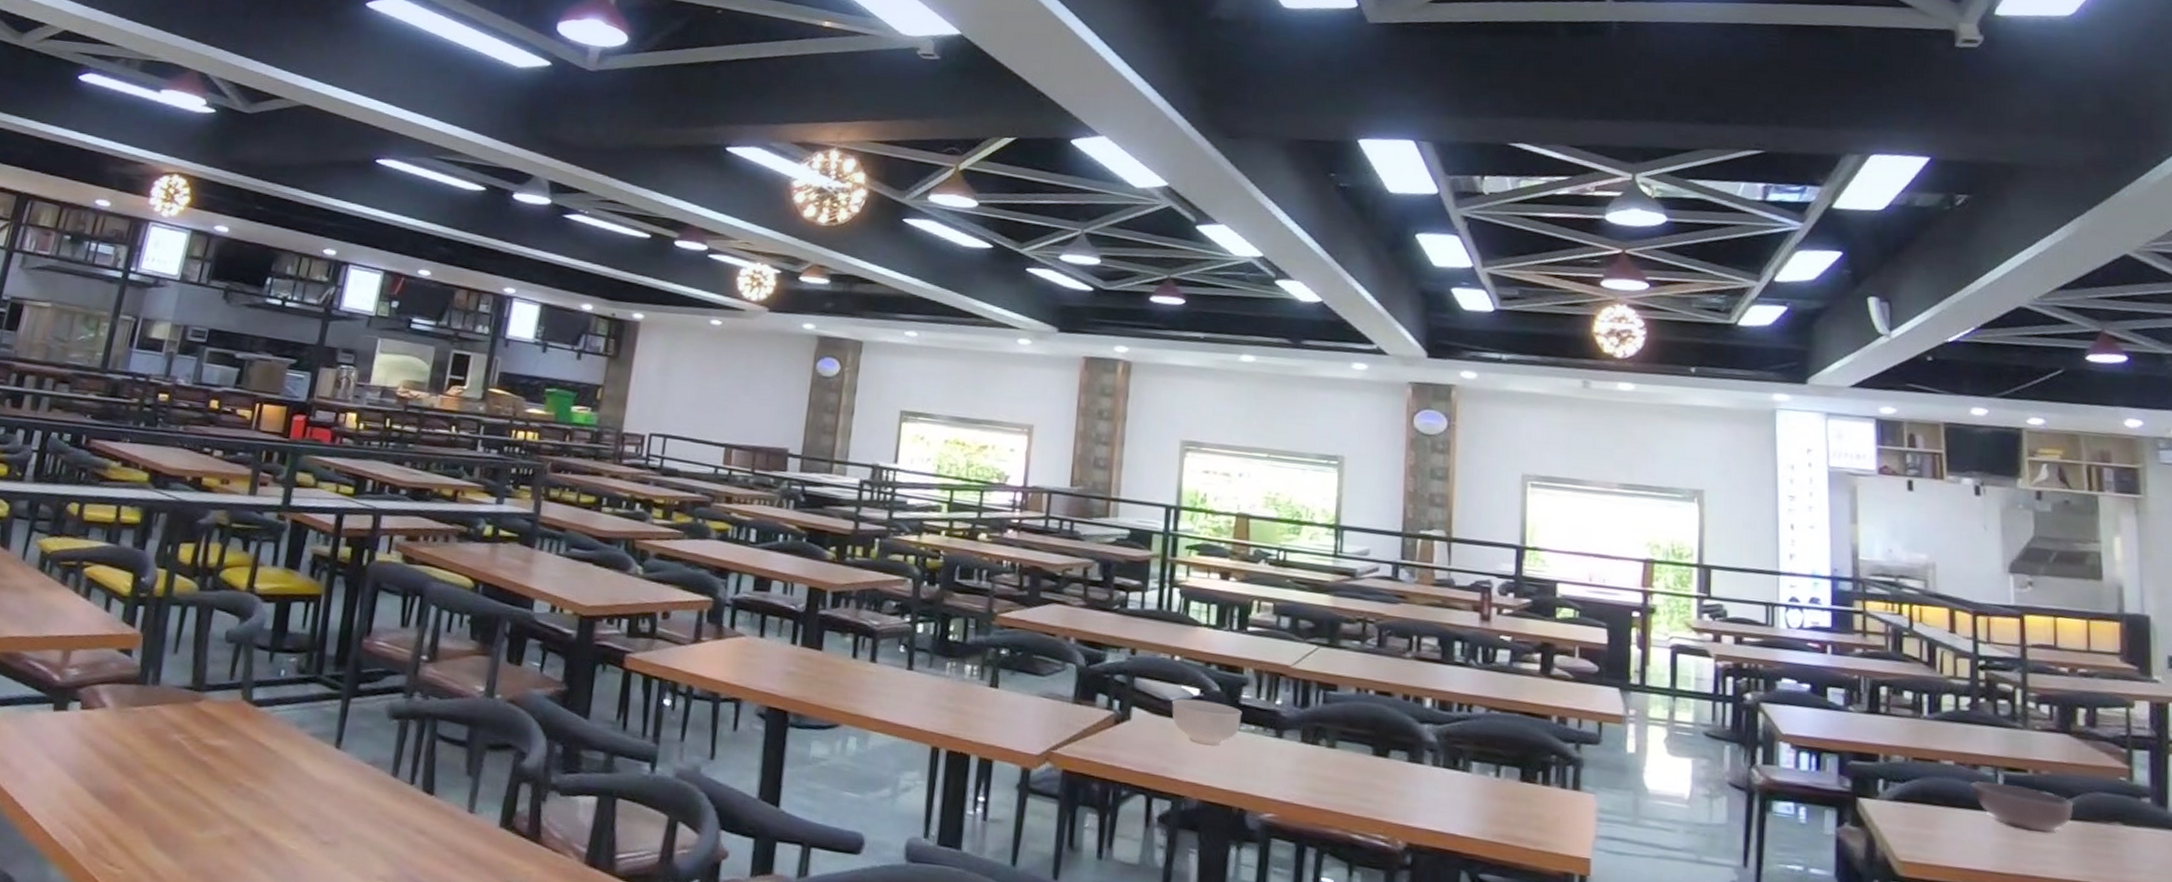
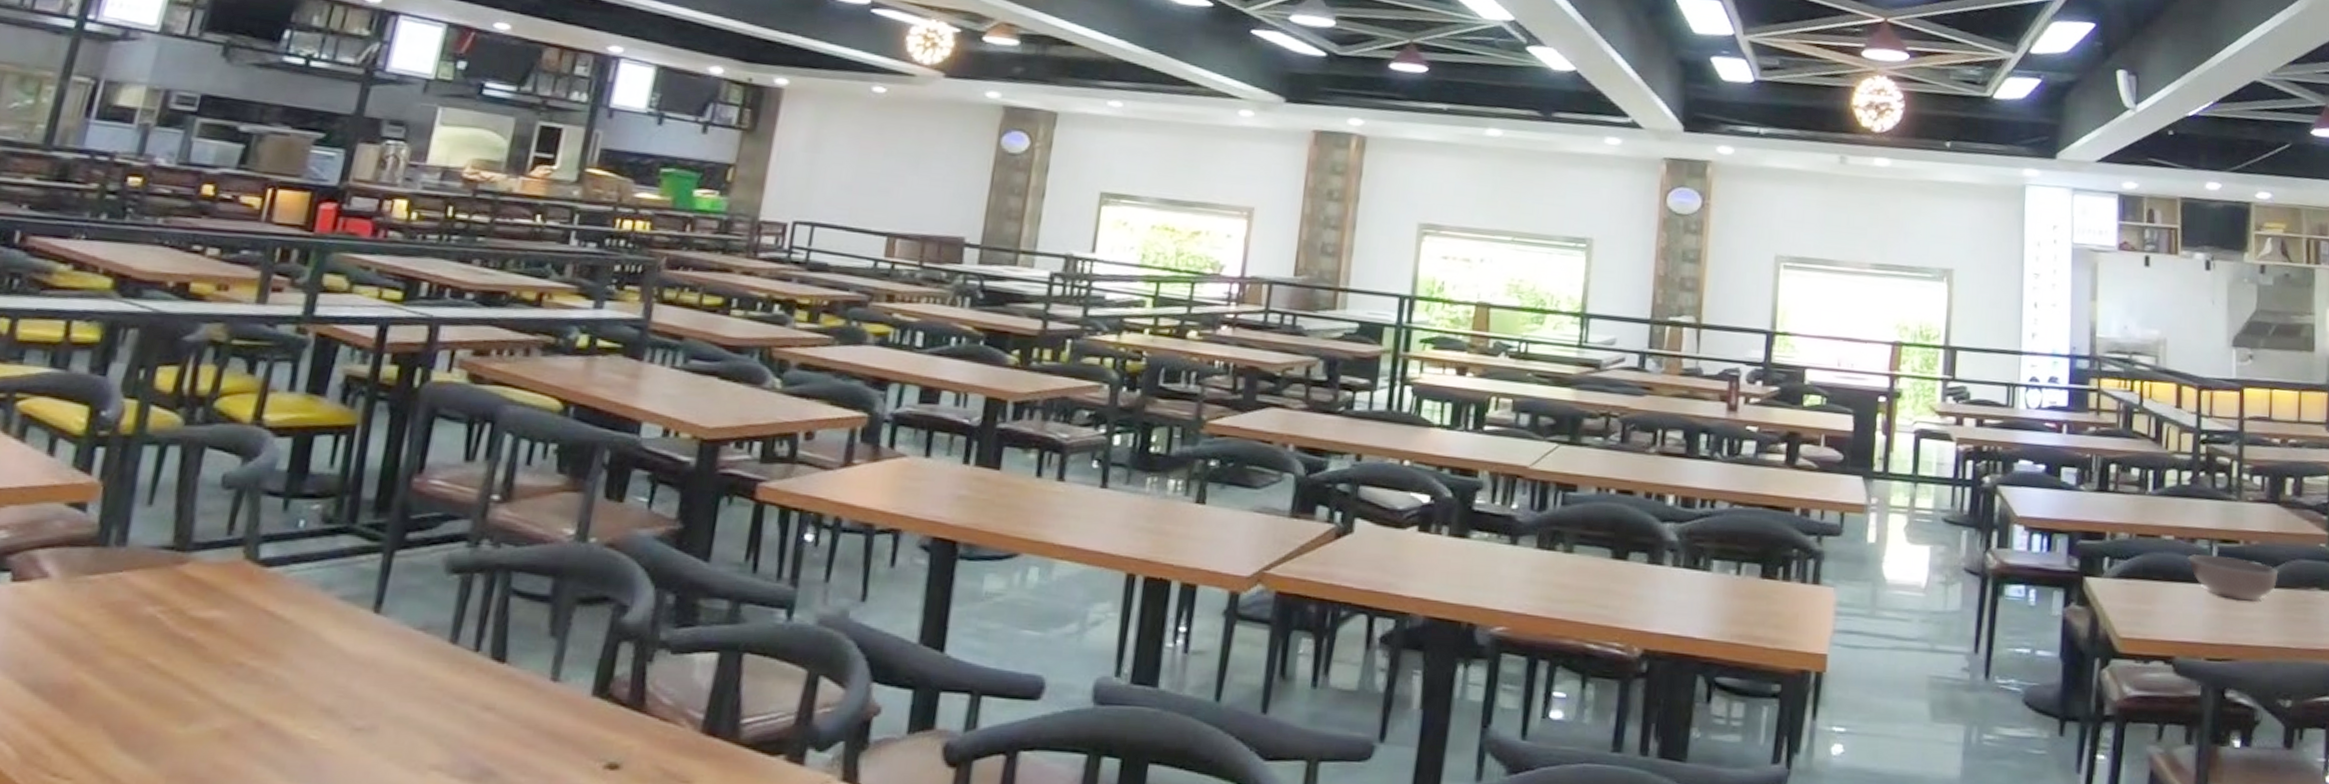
bowl: present [1171,698,1242,746] -> none [1398,506,1475,557]

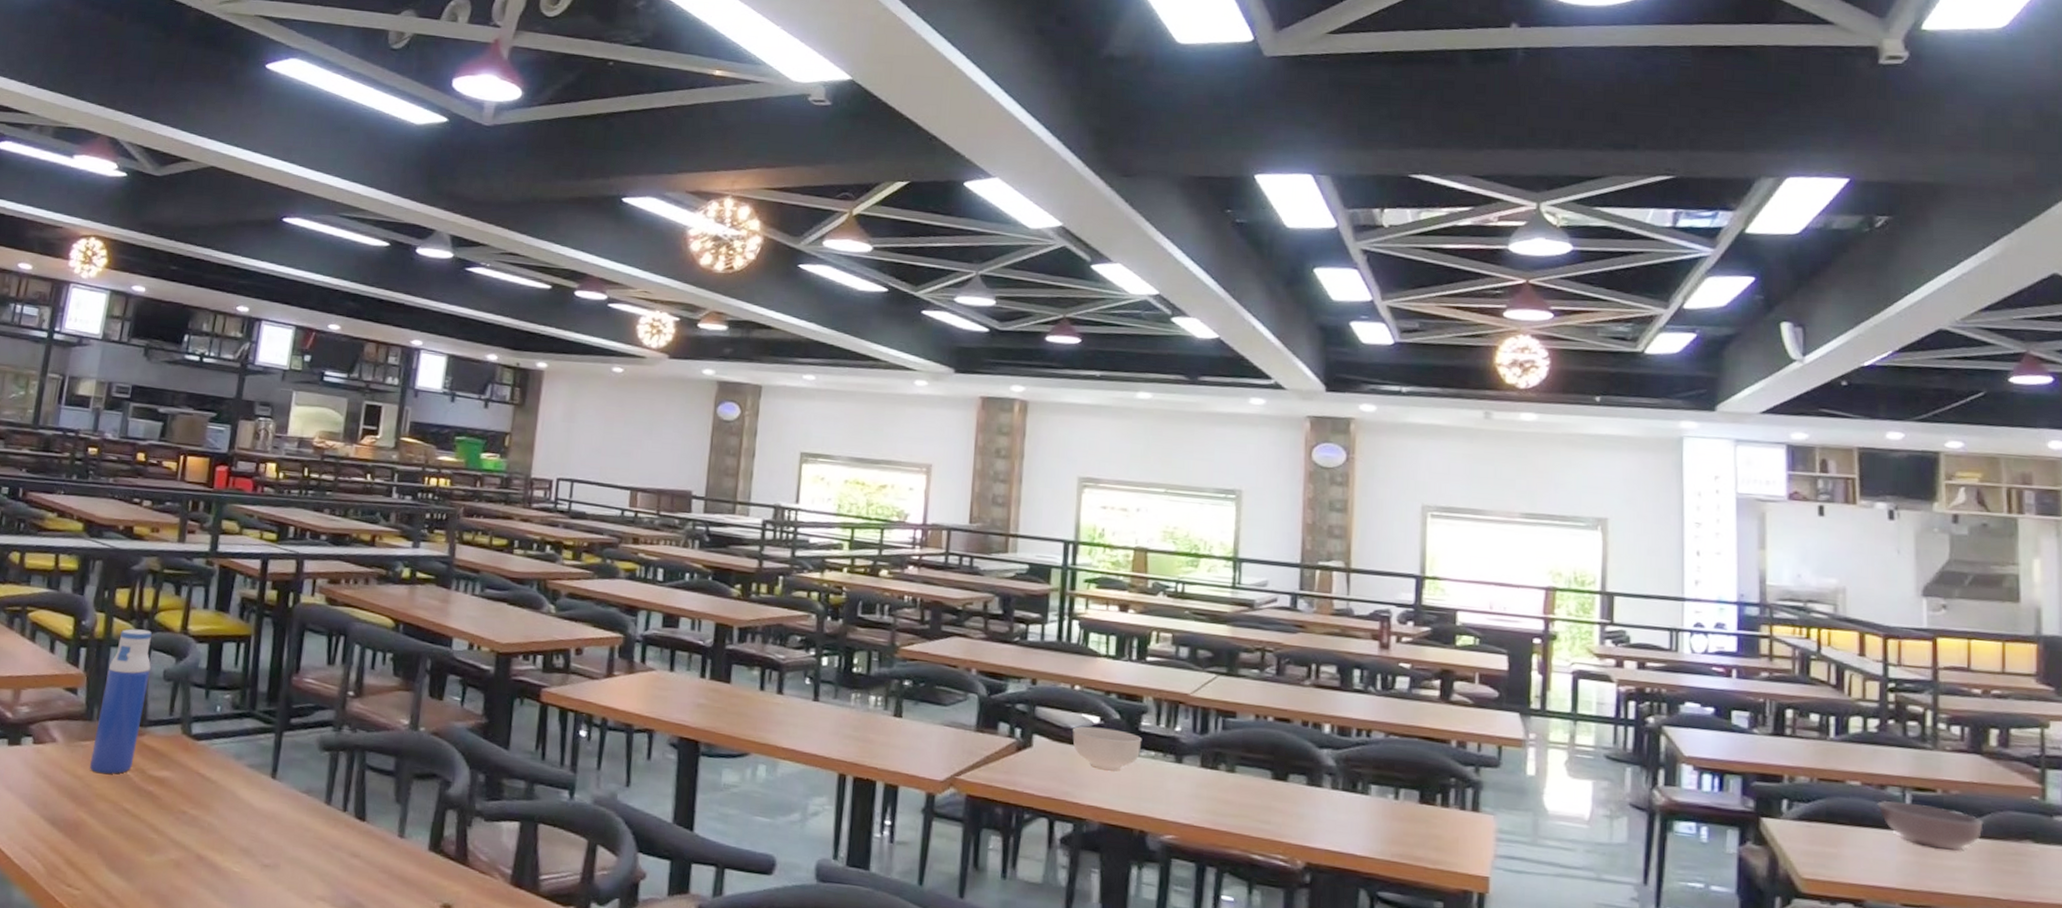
water bottle: none [98,420,208,619] -> present [89,628,152,774]
bowl: none [1398,506,1475,557] -> present [1072,726,1142,772]

